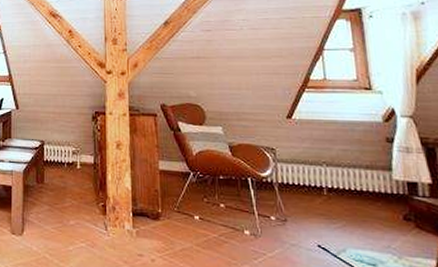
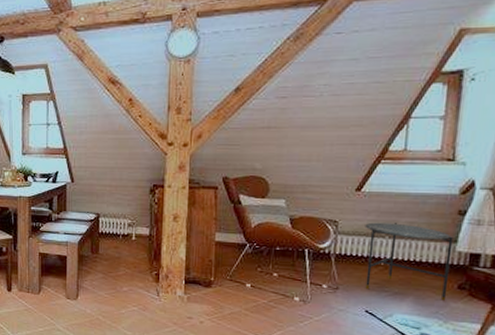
side table: none [301,150,395,234] -> present [365,222,454,301]

